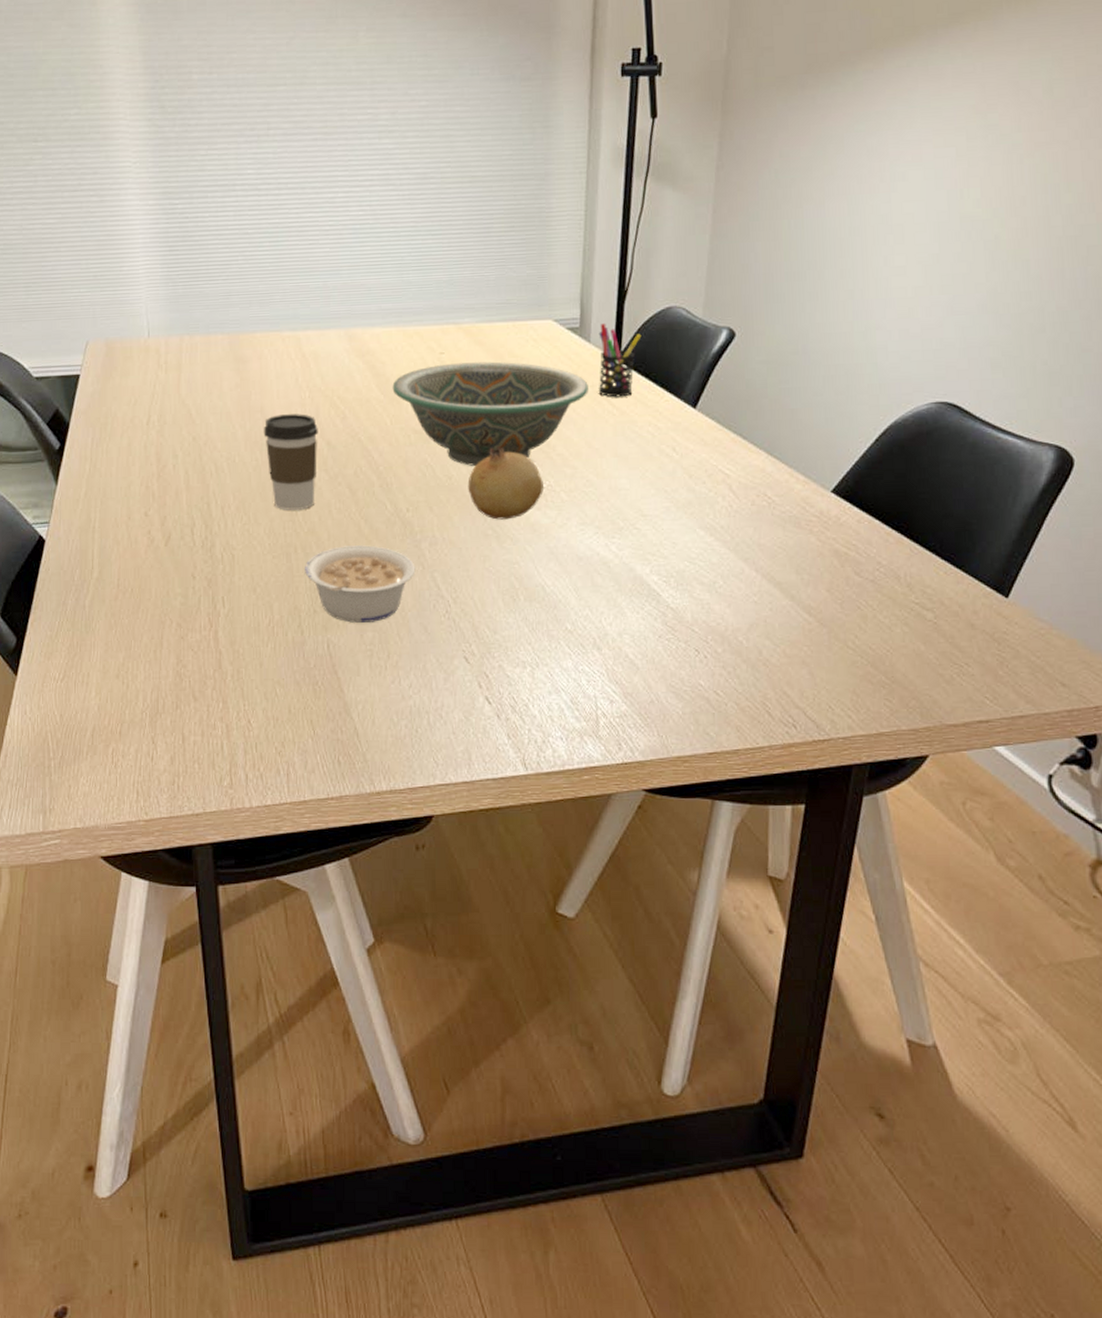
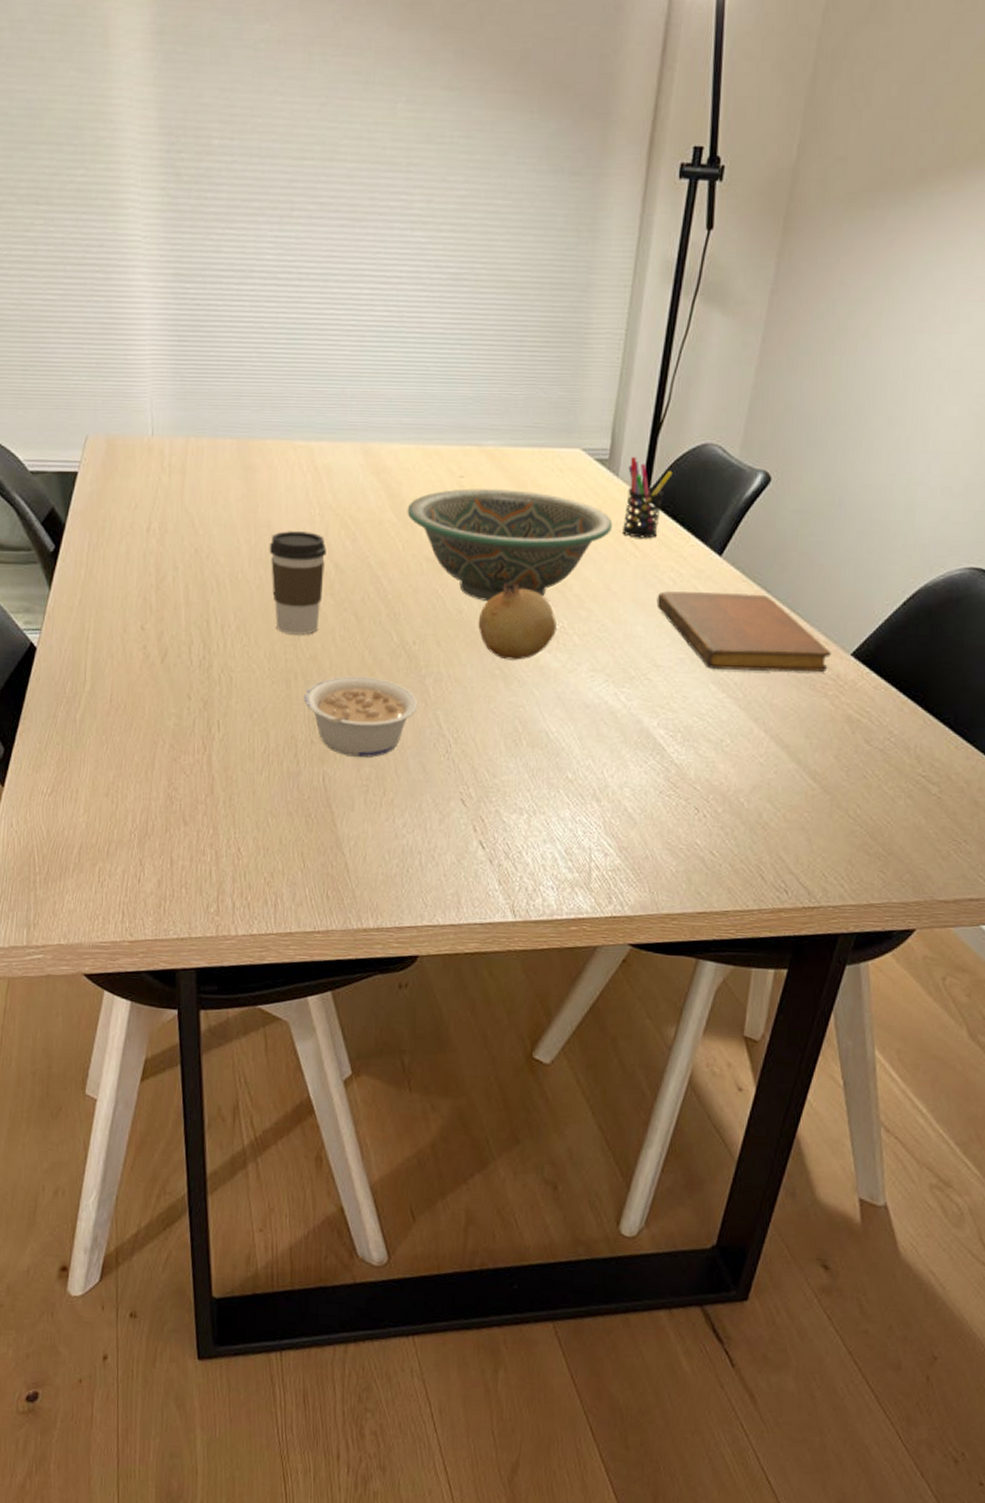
notebook: none [638,441,813,515] -> present [656,591,832,673]

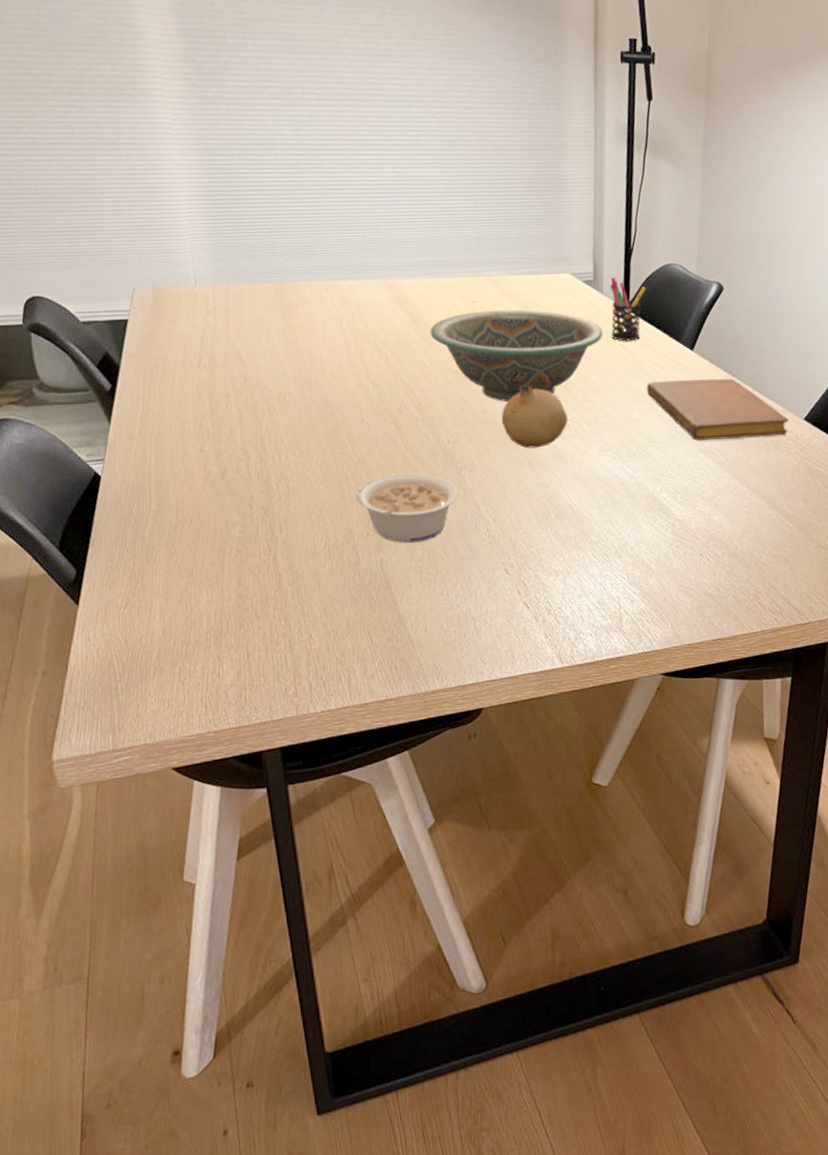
coffee cup: present [269,531,327,635] -> none [311,356,364,444]

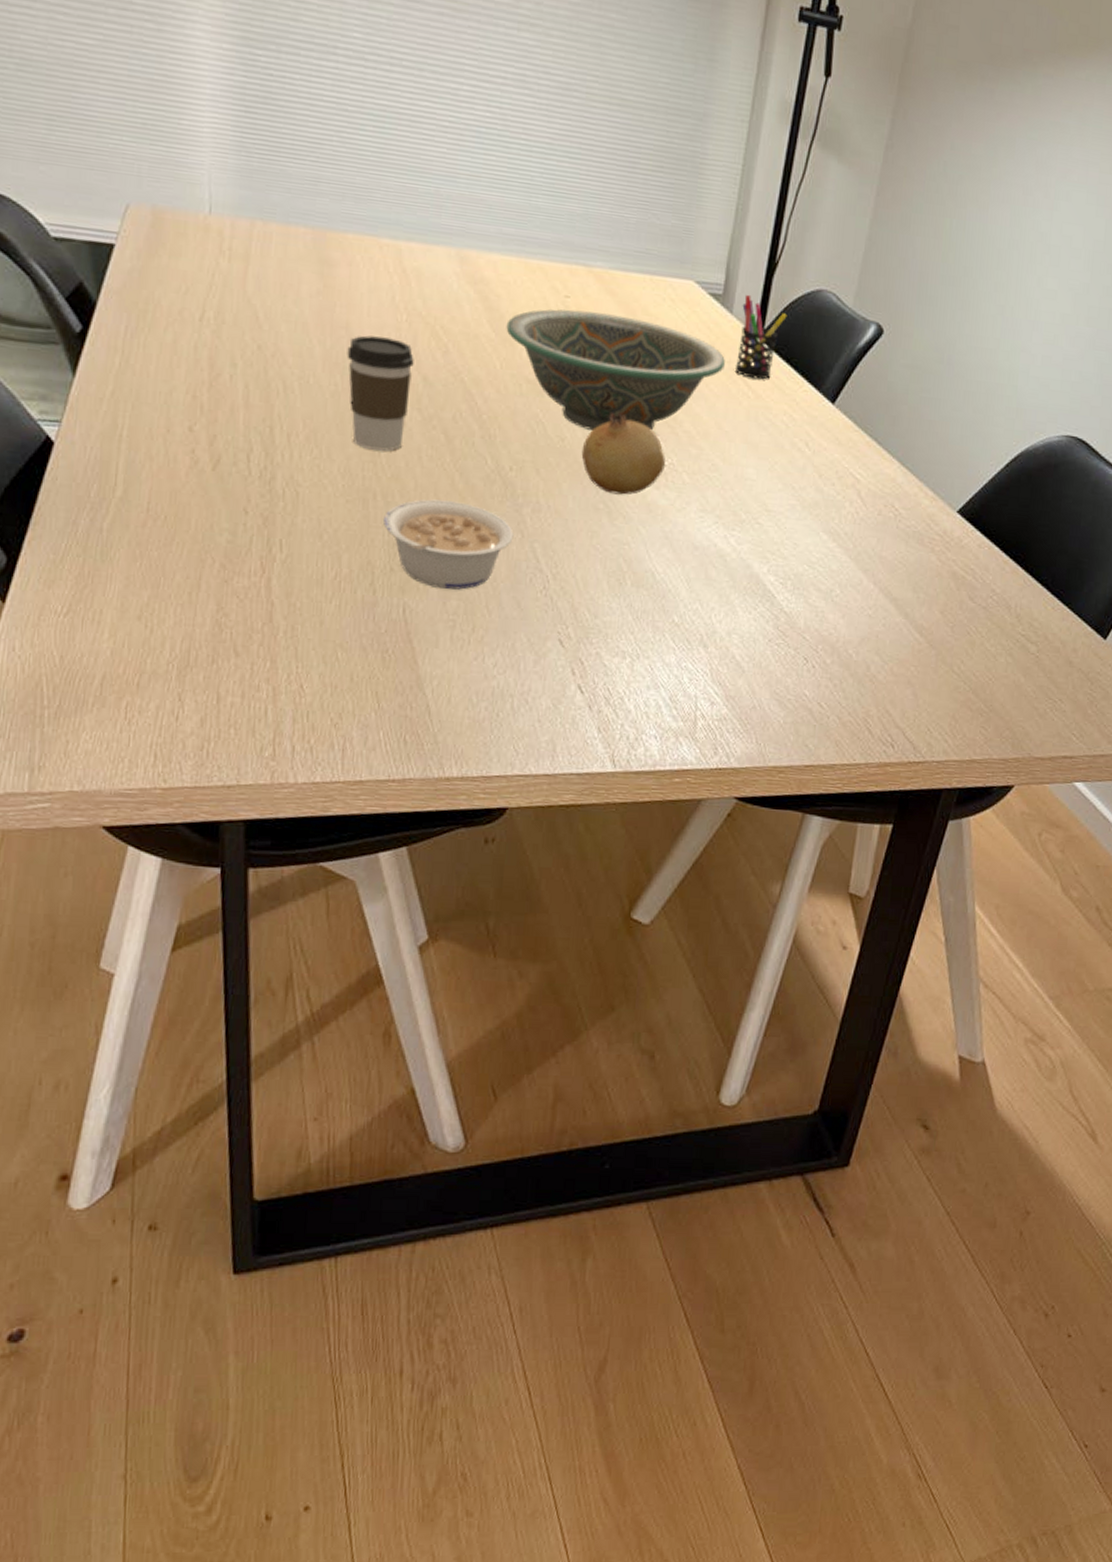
coffee cup: none [311,356,364,444] -> present [347,335,414,451]
notebook: present [646,378,789,440] -> none [768,435,939,527]

